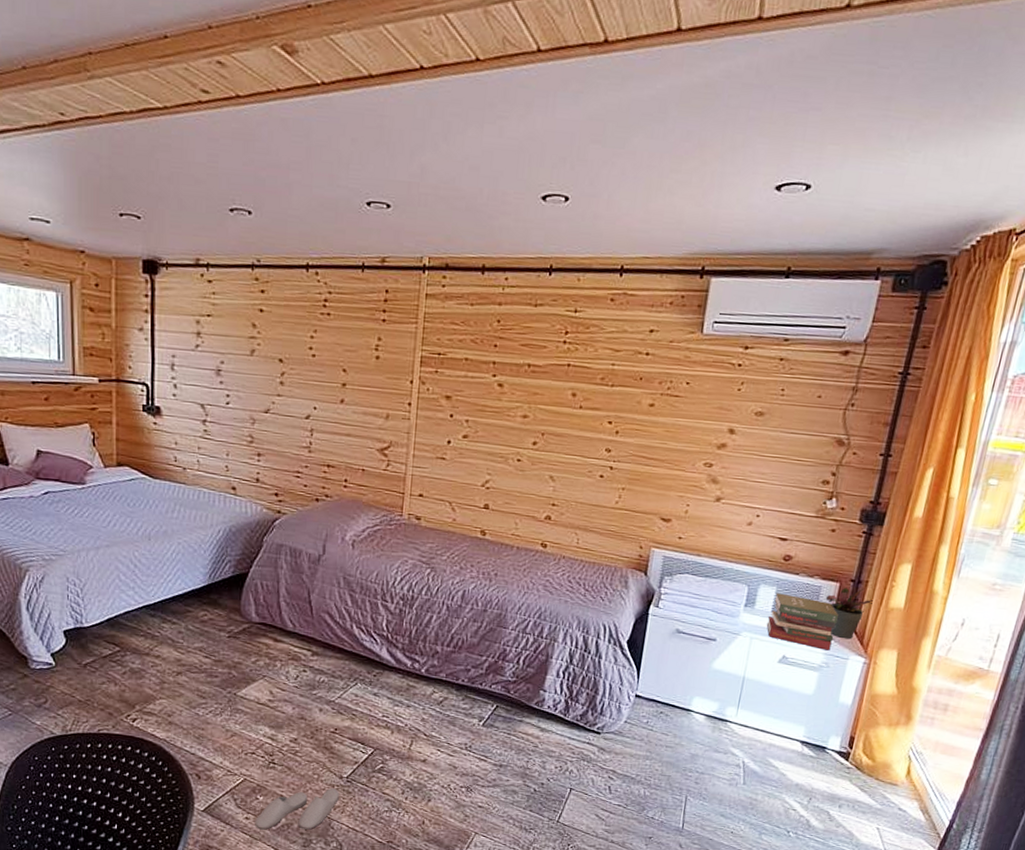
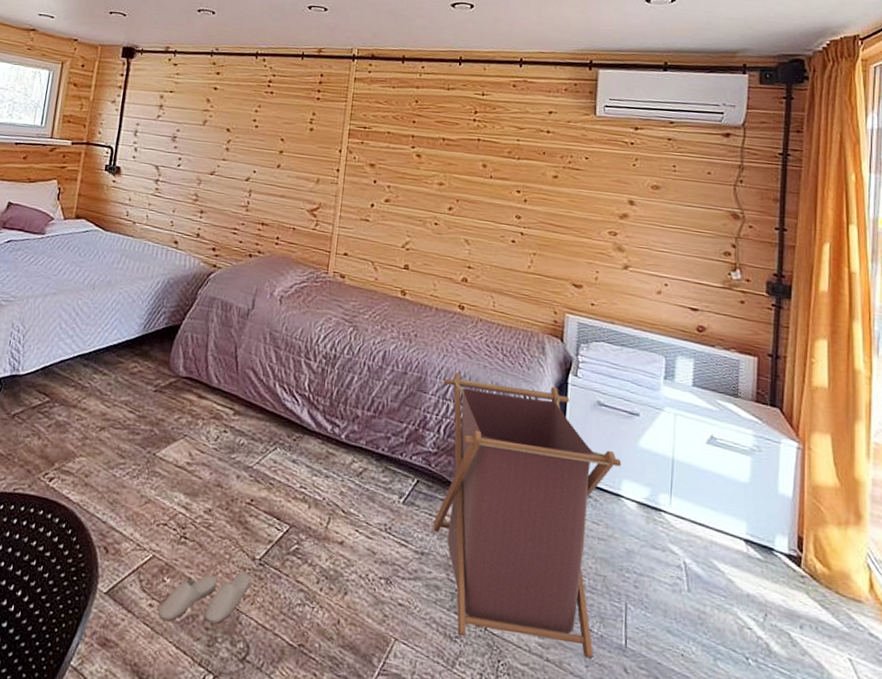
laundry basket: none [511,608,695,839] -> present [433,372,622,659]
books: present [766,592,839,651] -> none [689,365,763,432]
potted plant: present [825,587,873,640] -> none [745,362,795,420]

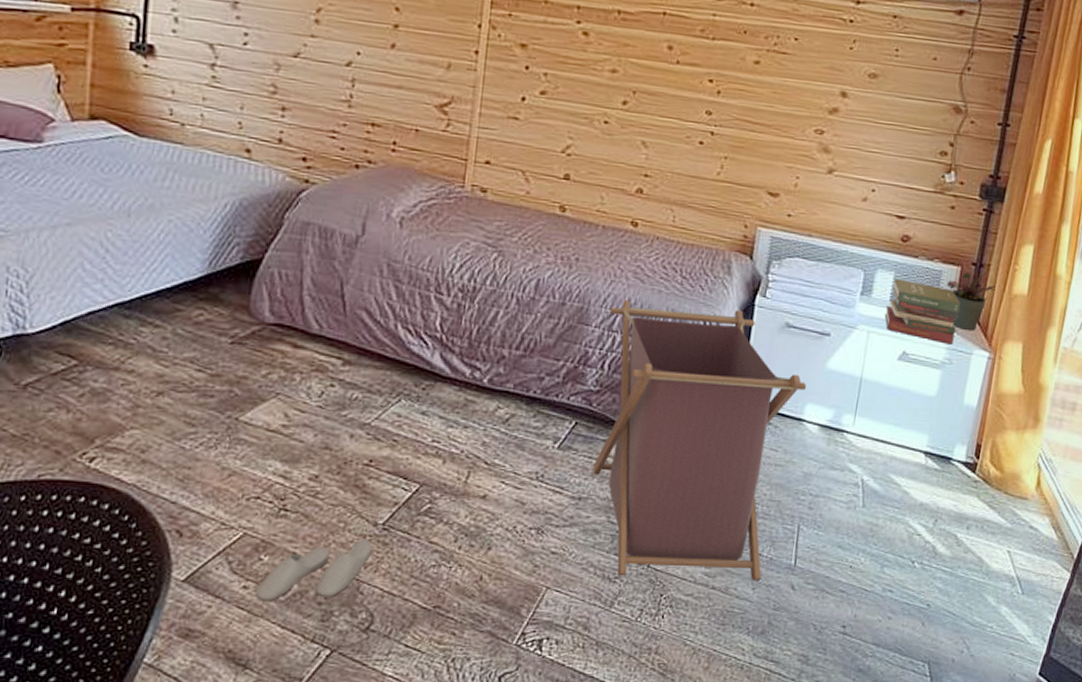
books: none [689,365,763,432] -> present [884,278,962,345]
potted plant: none [745,362,795,420] -> present [946,272,996,331]

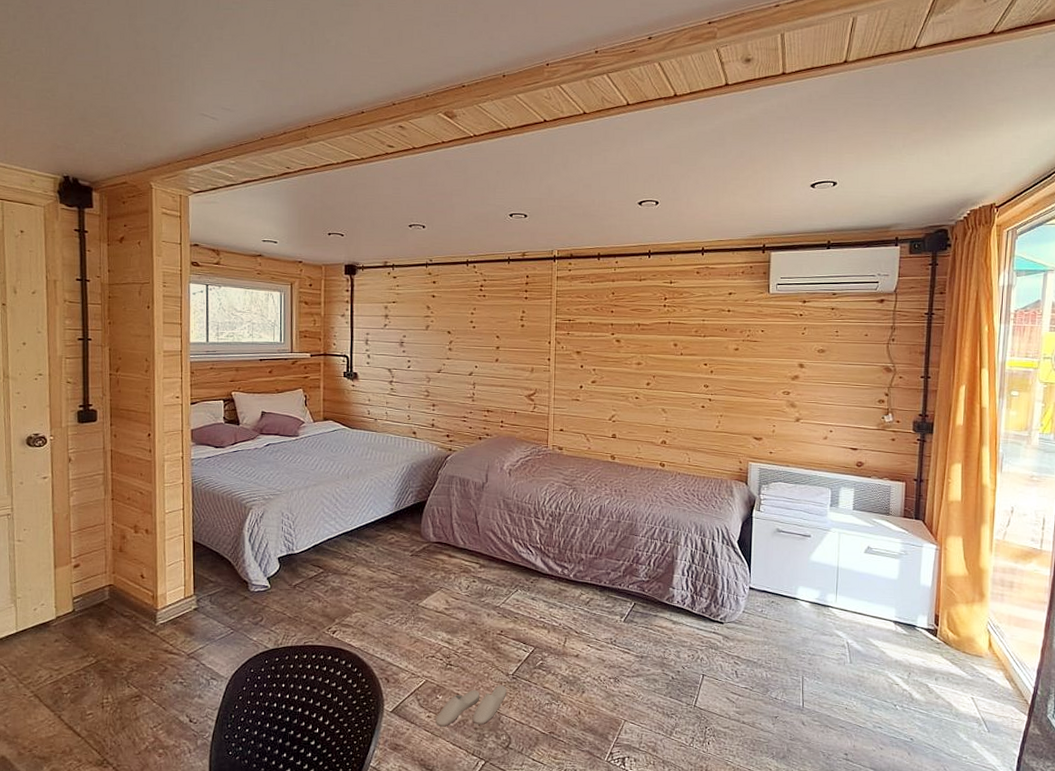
laundry basket: present [593,300,807,581] -> none [649,517,797,718]
books: present [884,278,962,345] -> none [850,493,909,540]
potted plant: present [946,272,996,331] -> none [895,485,935,530]

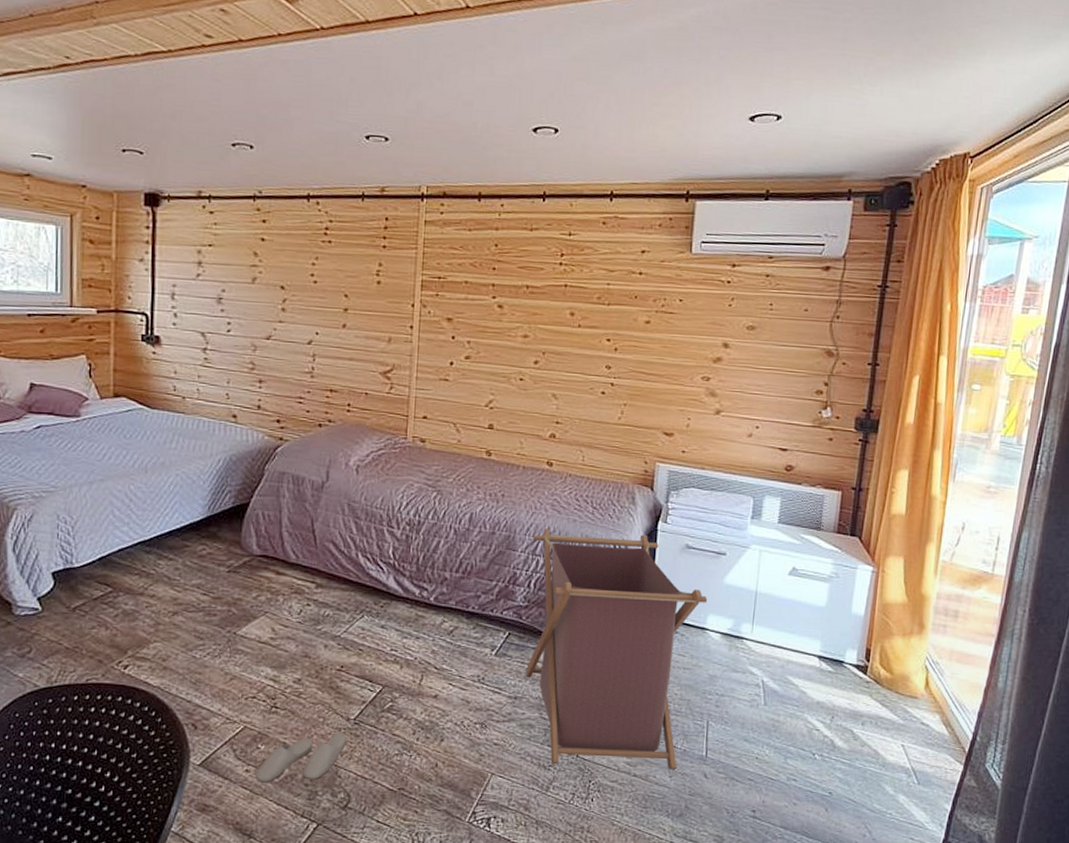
laundry basket: none [649,517,797,718] -> present [525,529,708,770]

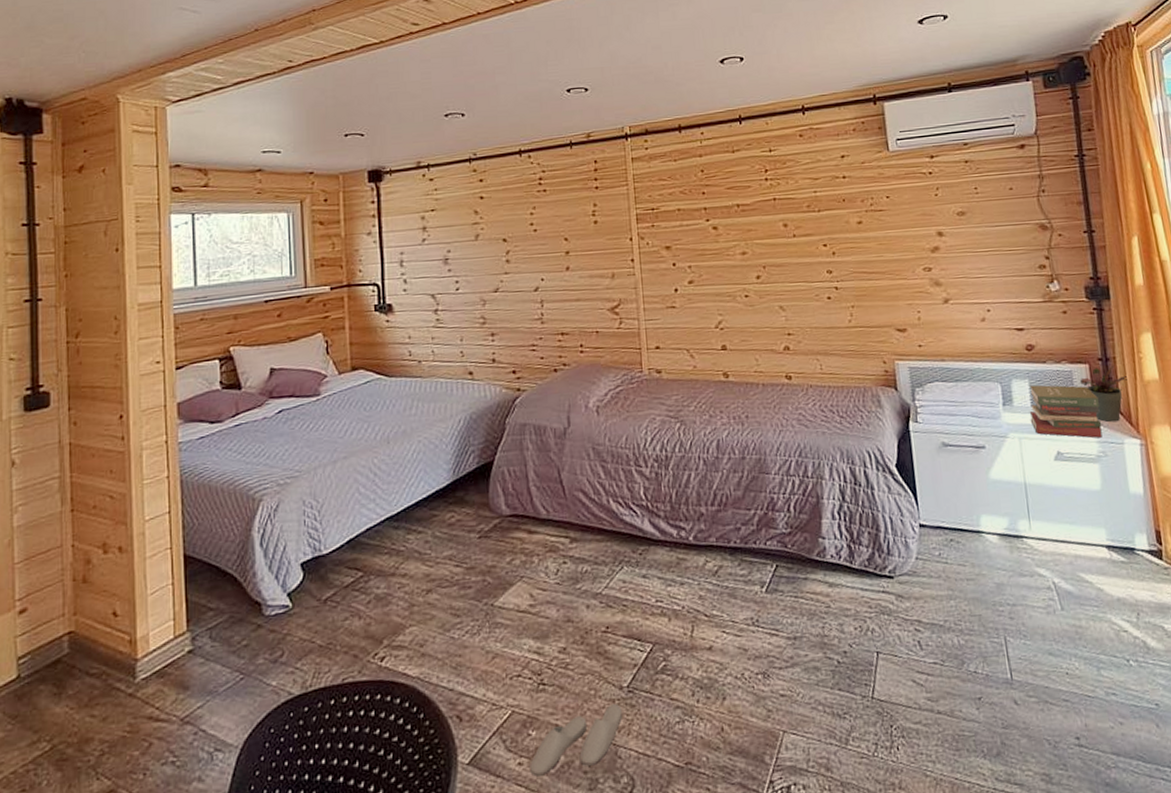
laundry basket: present [525,529,708,770] -> none [784,437,983,712]
books: none [774,503,844,560] -> present [1029,384,1103,438]
potted plant: none [829,495,875,548] -> present [1080,365,1127,423]

